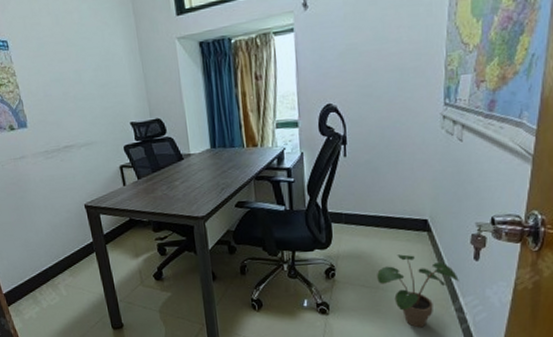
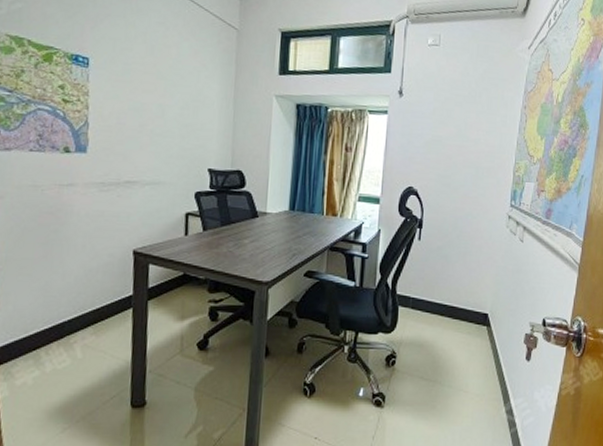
potted plant: present [377,254,459,328] -> none [436,347,511,430]

